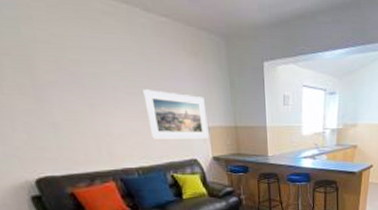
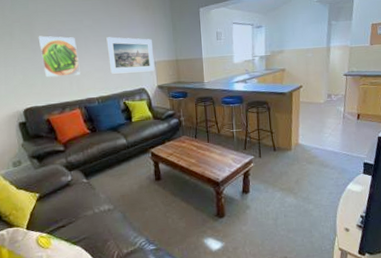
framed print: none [42,78,111,138] -> present [38,35,80,77]

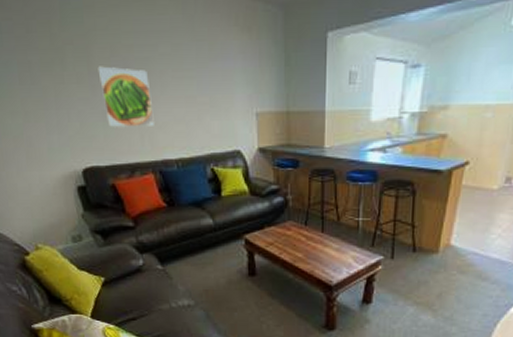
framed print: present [106,37,155,74] -> none [190,72,256,127]

